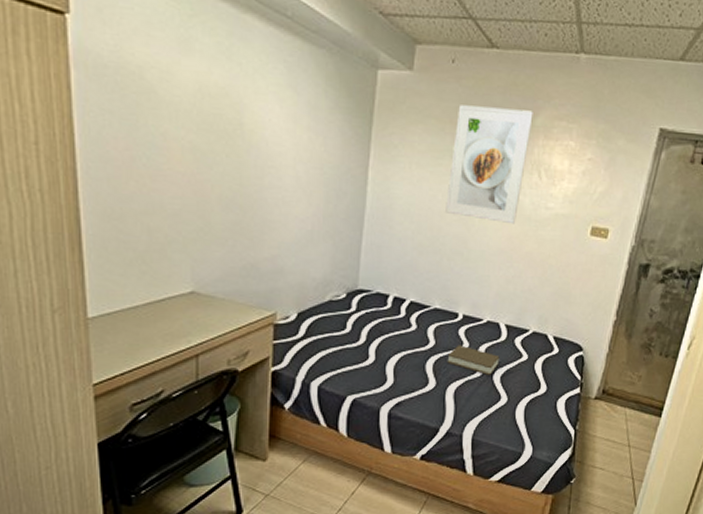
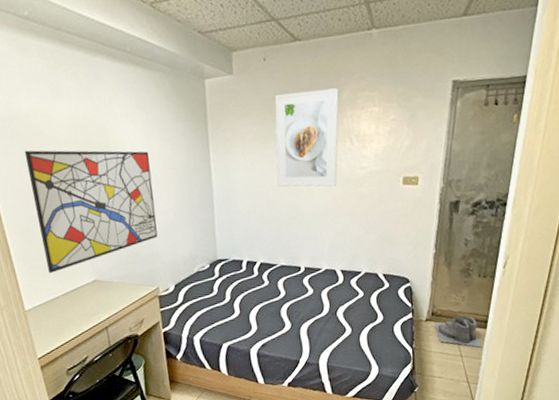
wall art: none [126,110,293,274] -> present [24,150,158,273]
book: present [447,345,500,376] -> none [297,291,340,314]
boots: none [604,397,654,438] -> present [435,314,483,347]

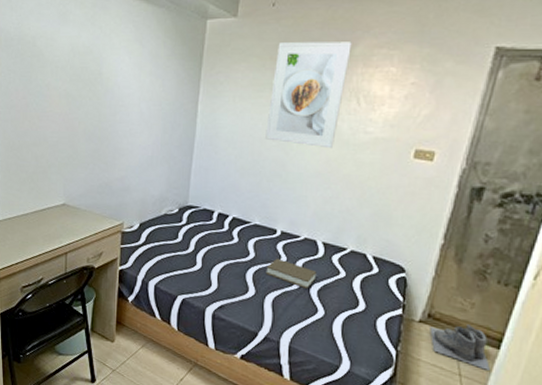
wall art: present [24,150,158,273] -> none [24,69,138,189]
book: none [297,291,340,314] -> present [265,258,317,290]

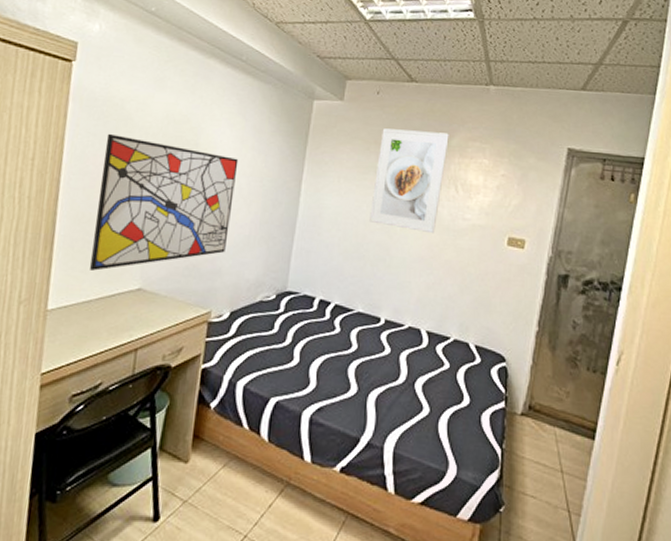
wall art: none [24,69,138,189] -> present [90,133,239,271]
book: present [265,258,317,290] -> none [369,350,421,384]
boots: present [430,324,491,371] -> none [531,415,589,464]

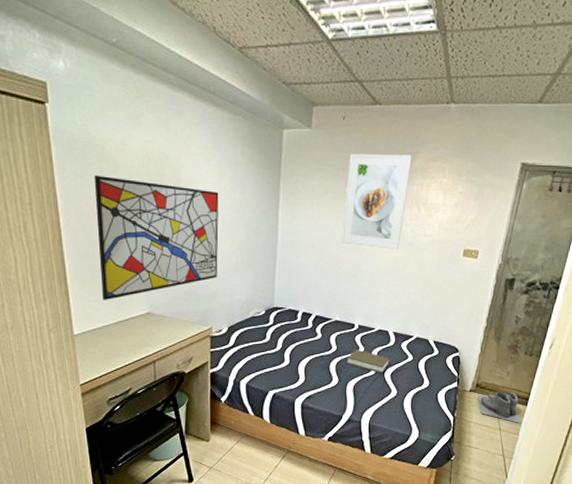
book: none [369,350,421,384] -> present [347,349,390,374]
boots: none [531,415,589,464] -> present [478,389,522,423]

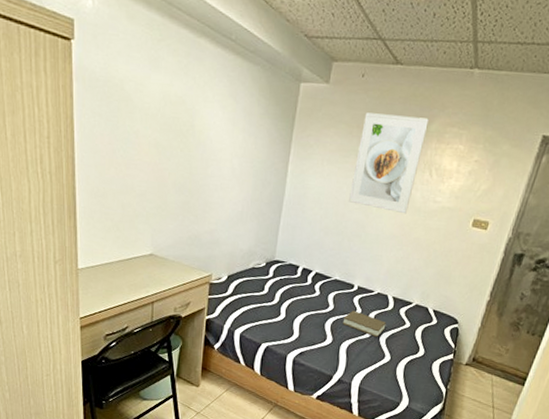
wall art: present [93,175,219,300] -> none [109,113,231,238]
boots: present [478,389,522,423] -> none [473,366,516,403]

